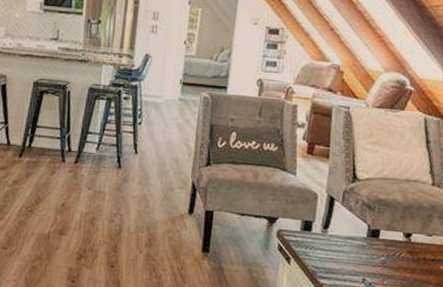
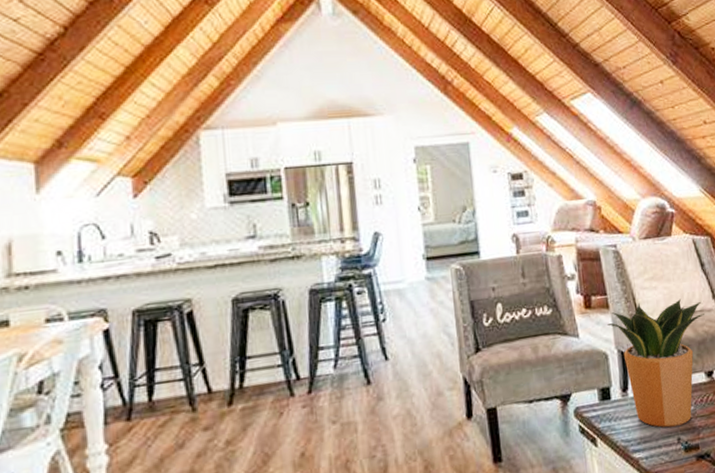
potted plant: none [324,160,418,269] -> present [607,299,705,428]

